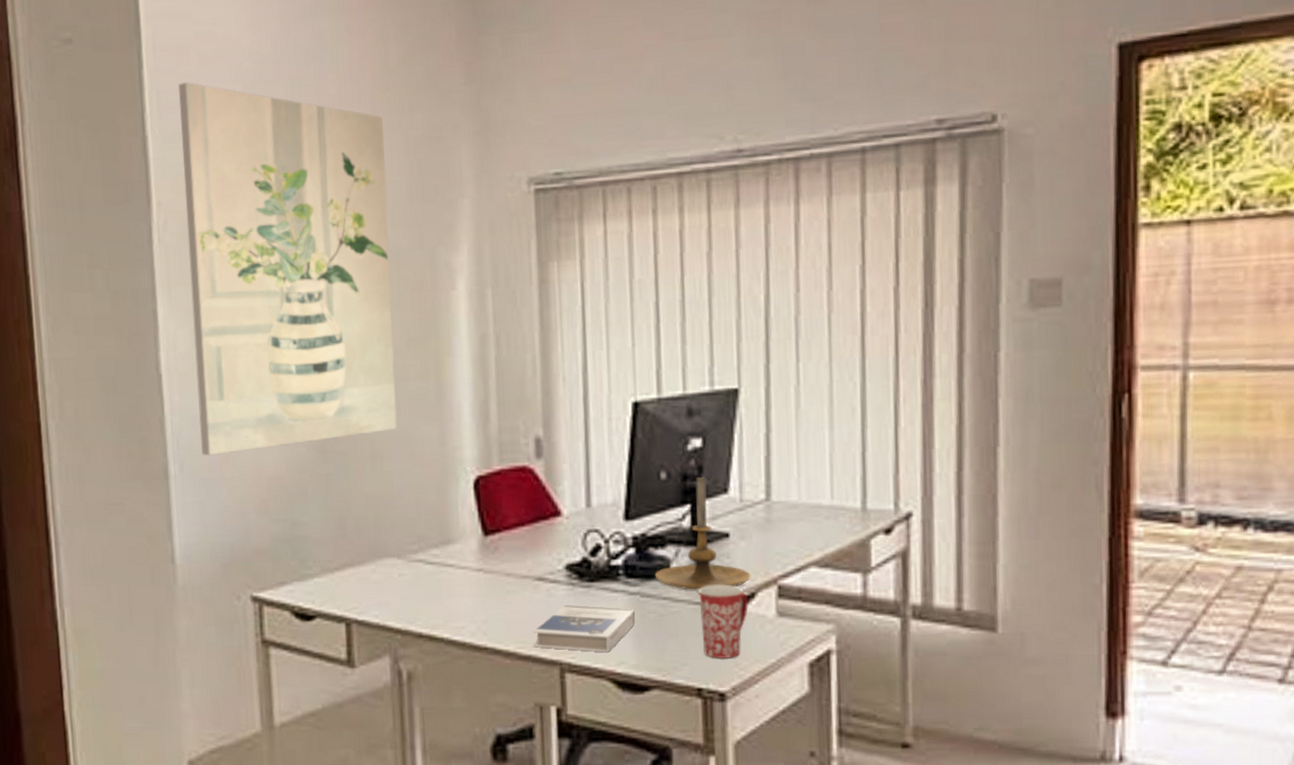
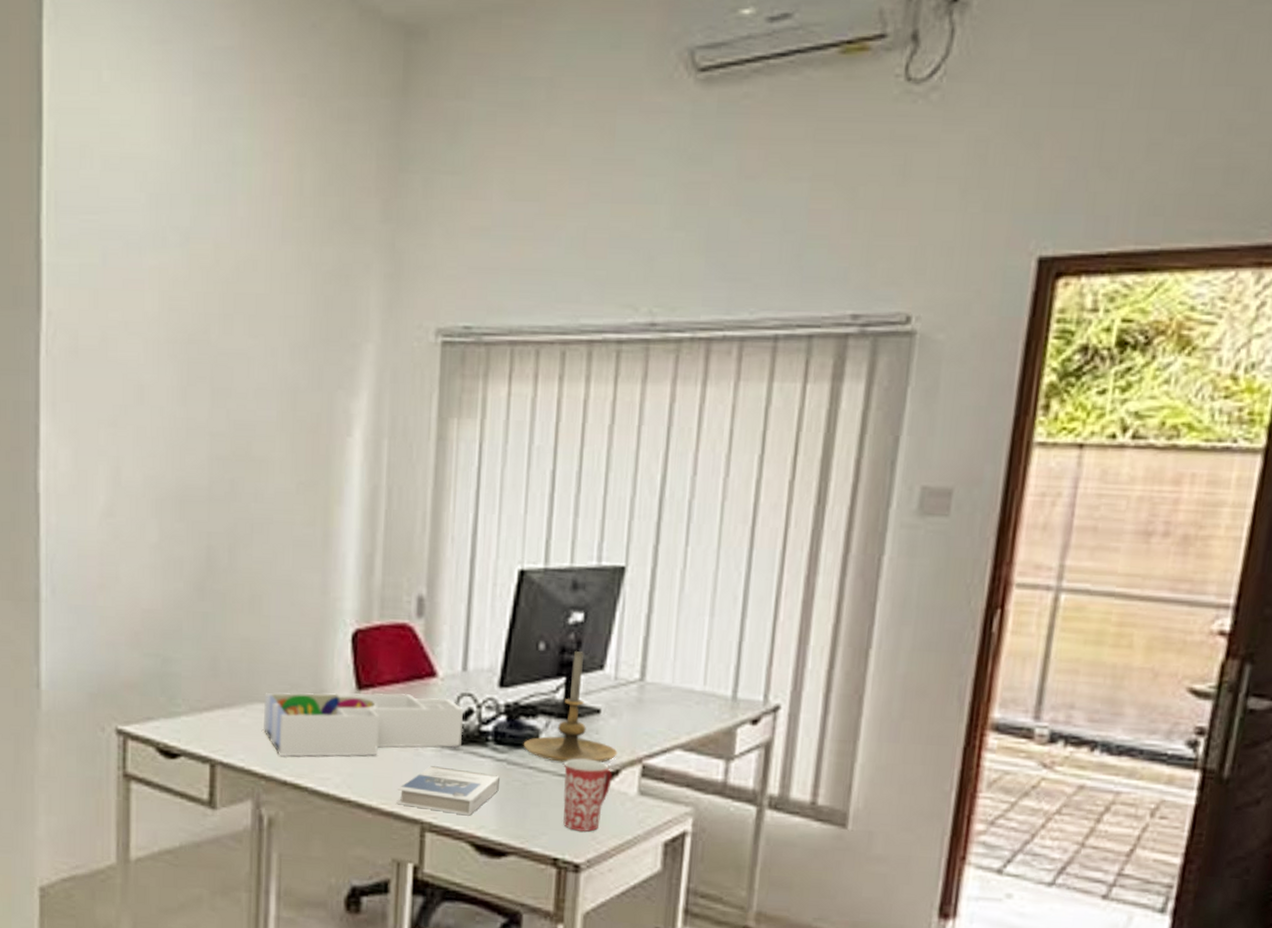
wall art: present [179,82,398,456] -> none [75,186,293,583]
desk organizer: none [392,535,593,610] -> present [263,692,463,757]

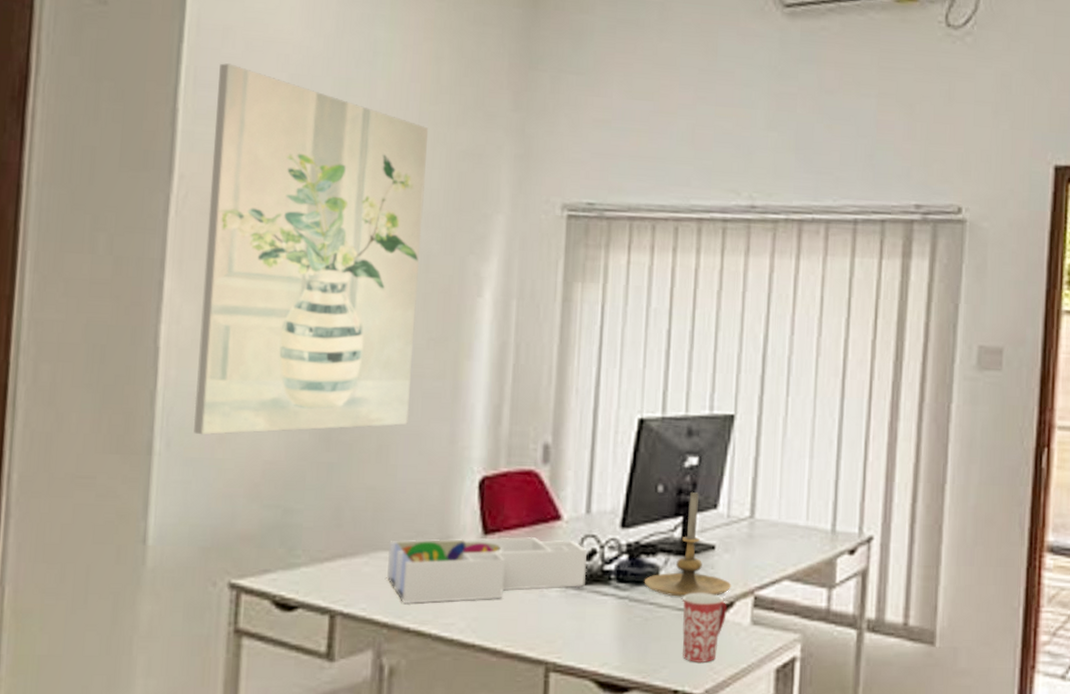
wall art: none [75,186,293,583] -> present [193,63,429,435]
hardback book: present [396,766,500,816] -> none [521,606,622,654]

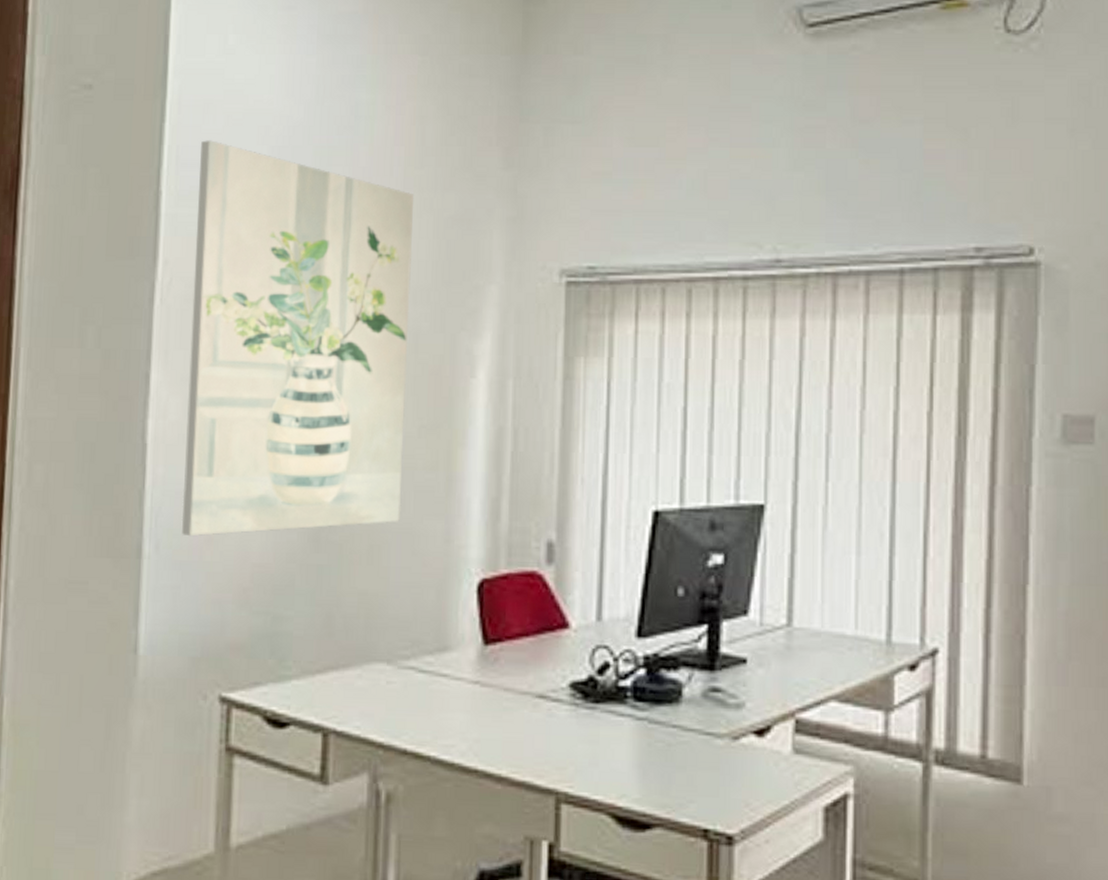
desk organizer: present [387,536,587,605] -> none [381,647,600,723]
candle holder: present [645,491,732,597] -> none [666,595,768,719]
mug: present [682,593,727,664] -> none [711,714,763,798]

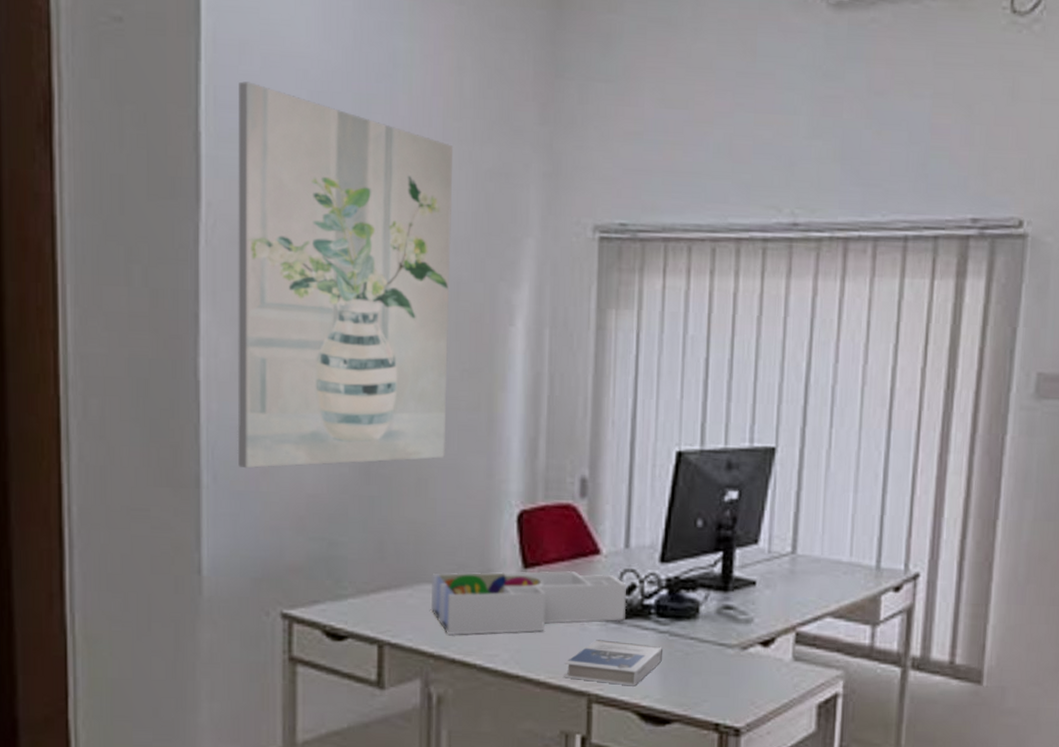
desk organizer: none [381,647,600,723] -> present [431,570,627,636]
hardback book: none [528,728,641,784] -> present [564,640,662,687]

